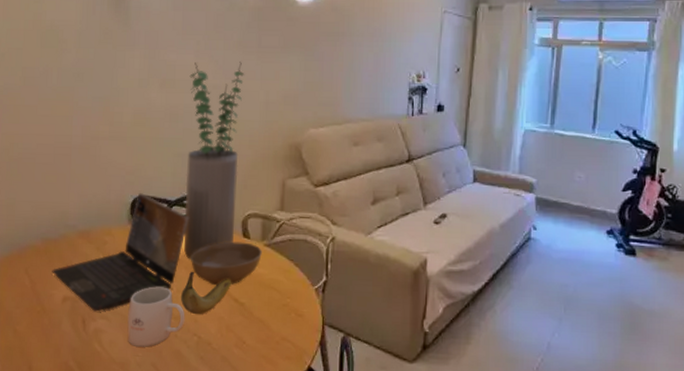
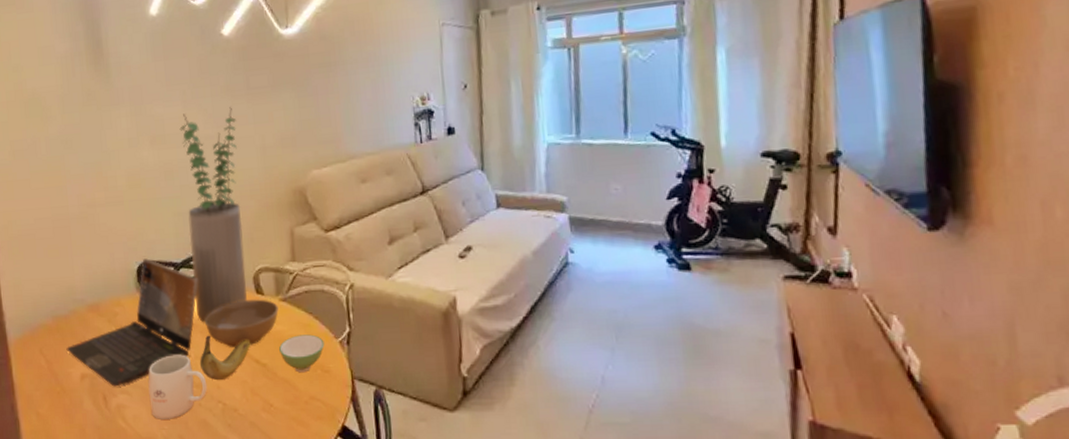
bowl: none [258,279,301,315] -> present [279,334,325,373]

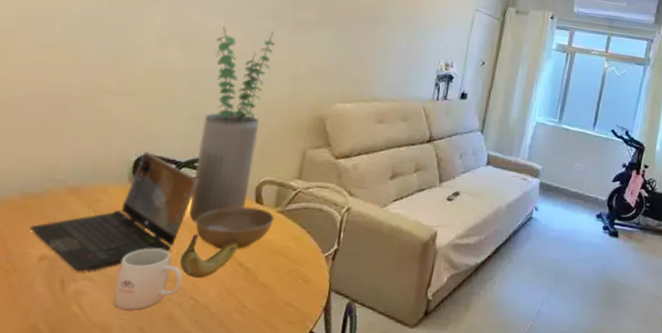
bowl: present [279,334,325,373] -> none [265,245,311,280]

